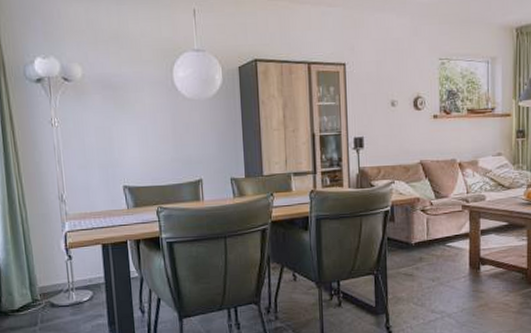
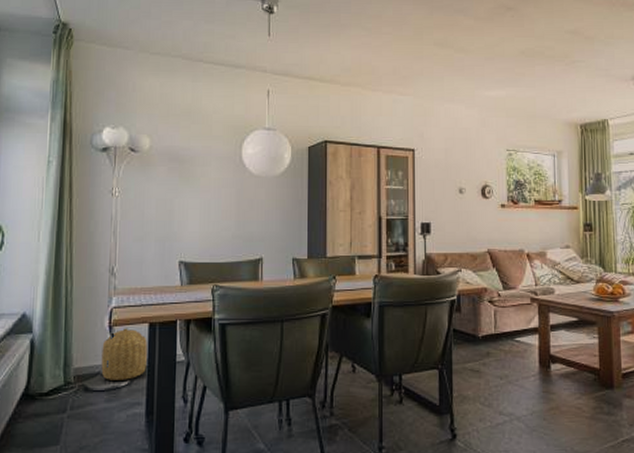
basket: none [61,249,104,296] -> present [101,328,147,380]

